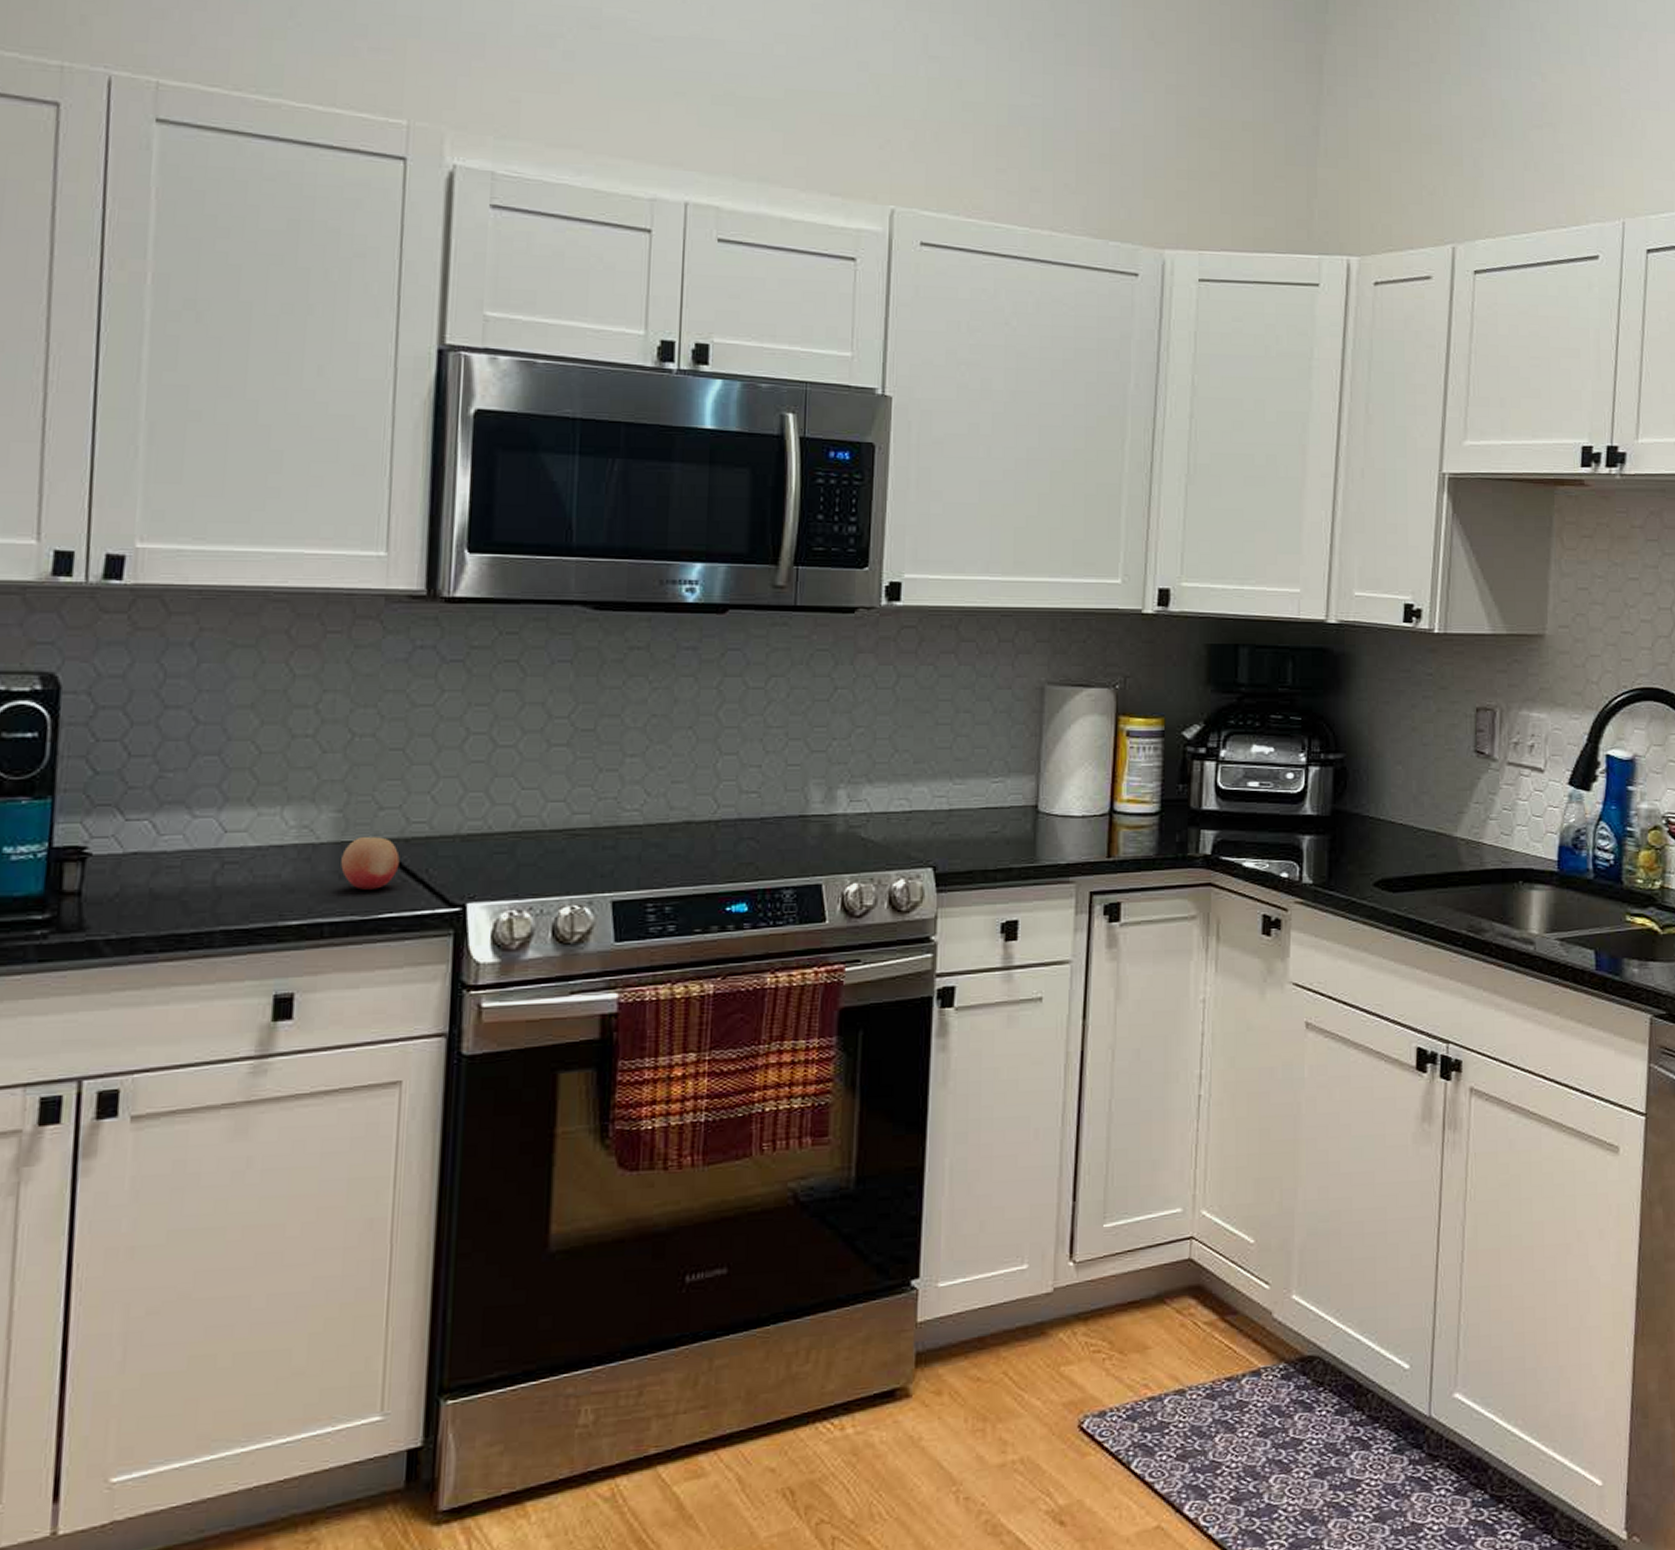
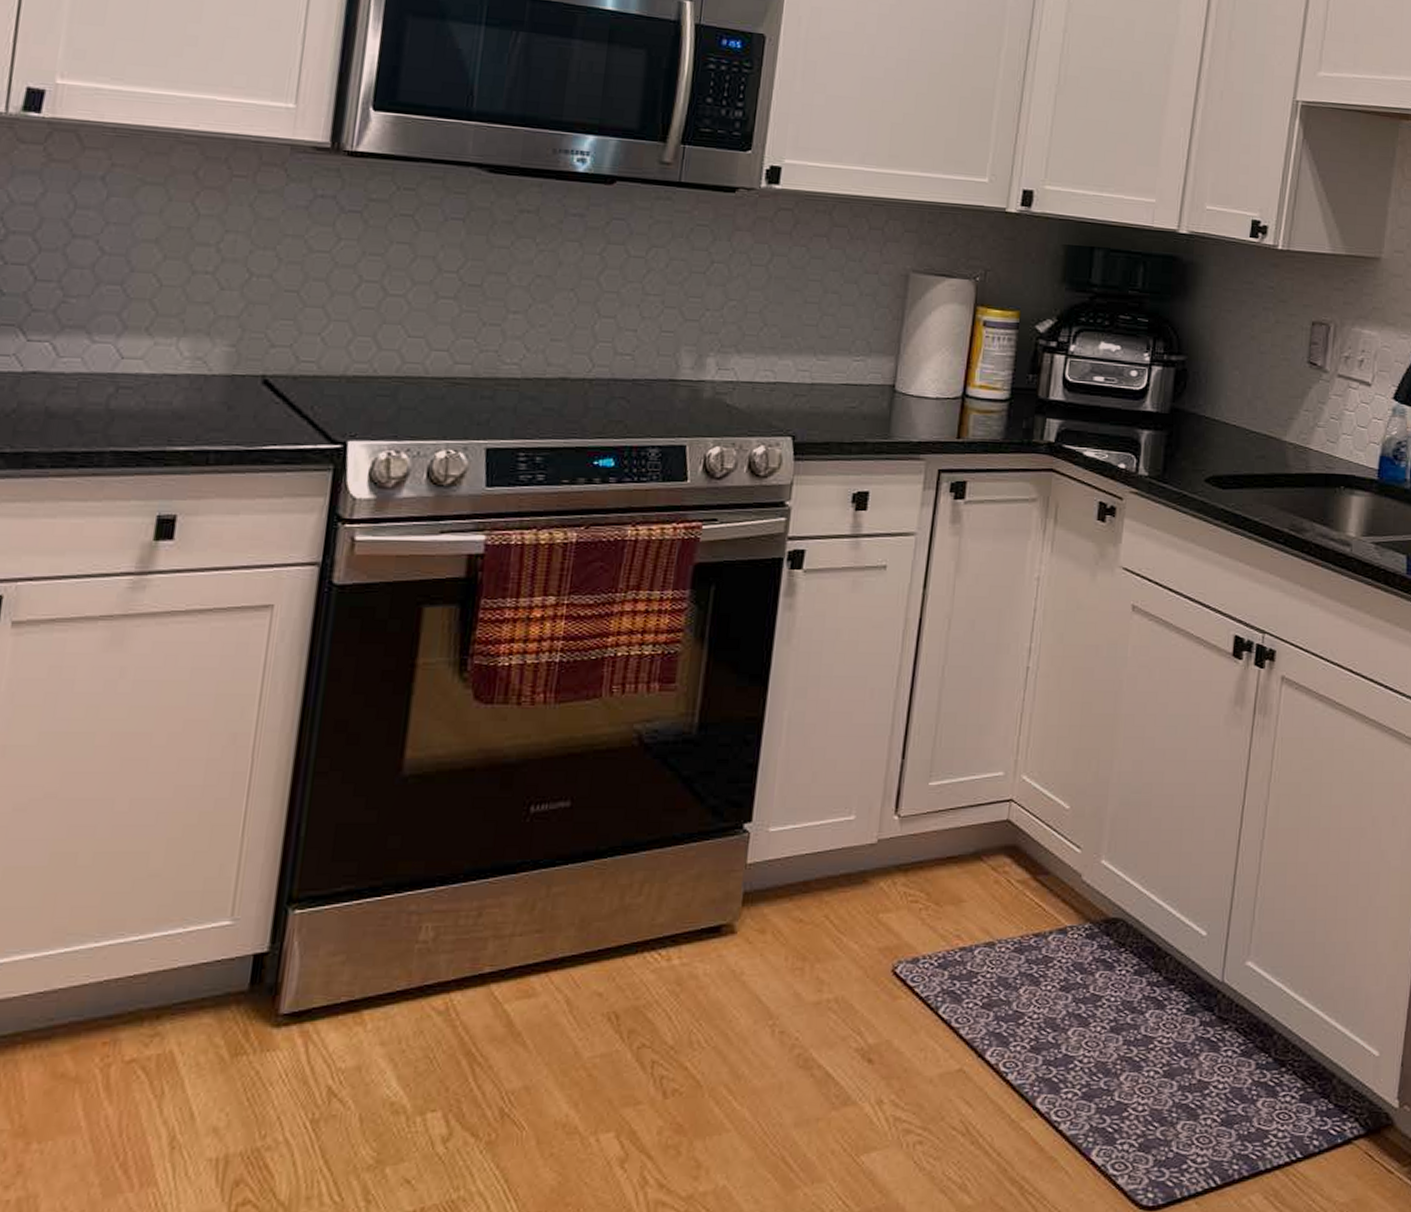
fruit: present [341,837,400,890] -> none [230,372,287,422]

